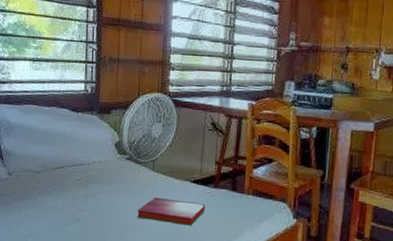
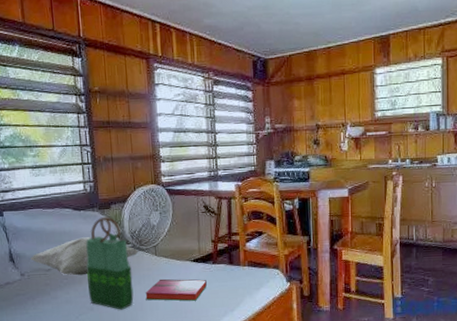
decorative pillow: none [19,141,135,183] -> present [29,237,139,276]
tote bag: none [77,122,126,226] -> present [86,216,134,310]

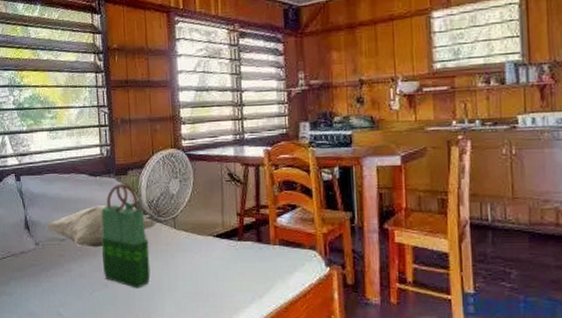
hardback book: present [145,278,207,301] -> none [163,255,231,283]

